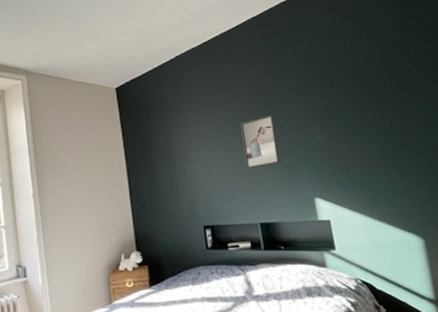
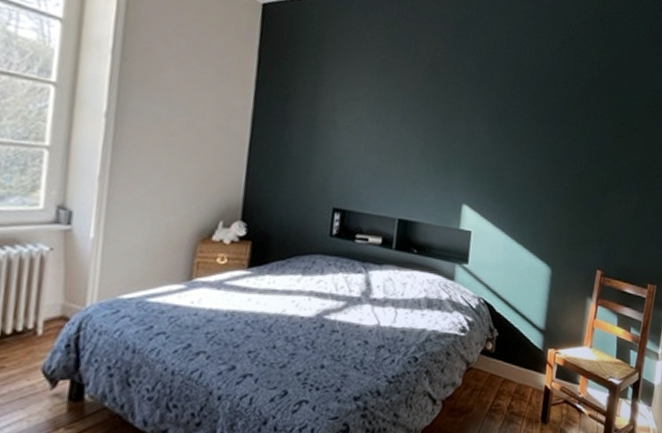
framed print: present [240,114,280,169] -> none [400,97,445,157]

